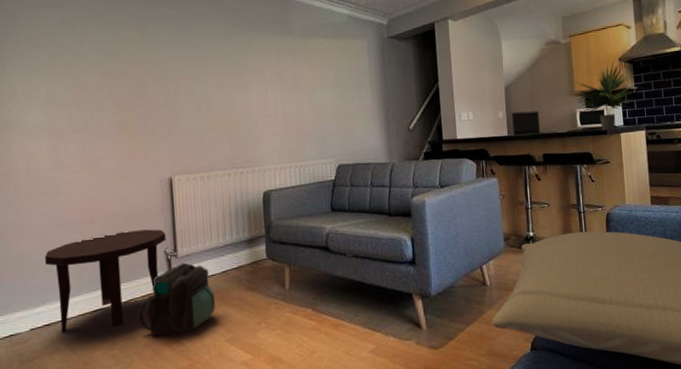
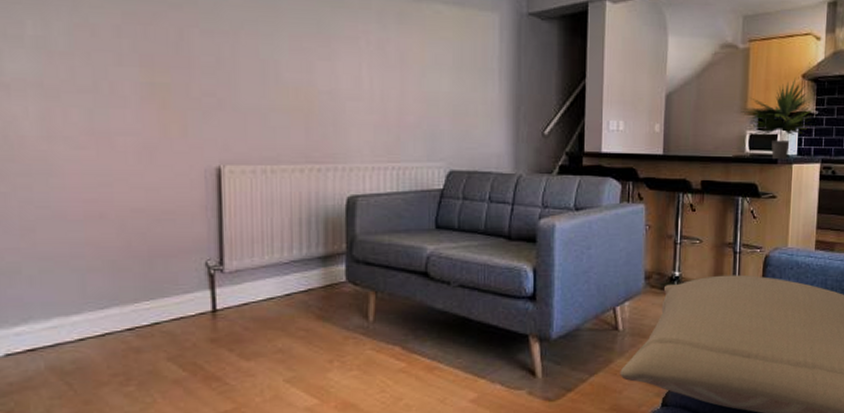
side table: present [45,229,166,333] -> none [29,233,209,362]
backpack: present [138,262,215,335] -> none [165,280,273,370]
laptop: present [512,110,558,137] -> none [668,127,721,158]

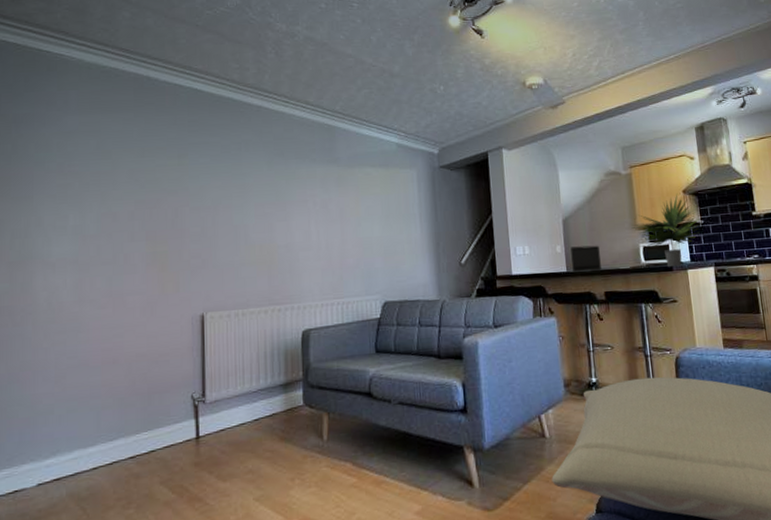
laptop: none [668,127,721,158] -> present [570,245,620,273]

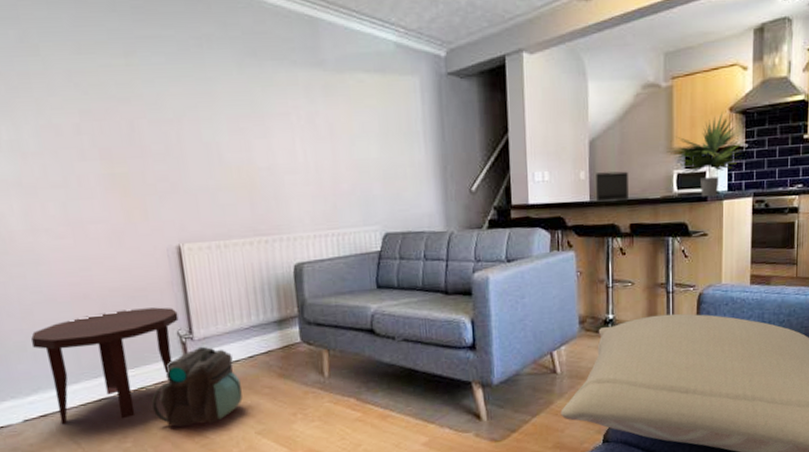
side table: none [60,371,194,489] -> present [31,307,179,425]
backpack: none [158,409,244,492] -> present [151,346,243,427]

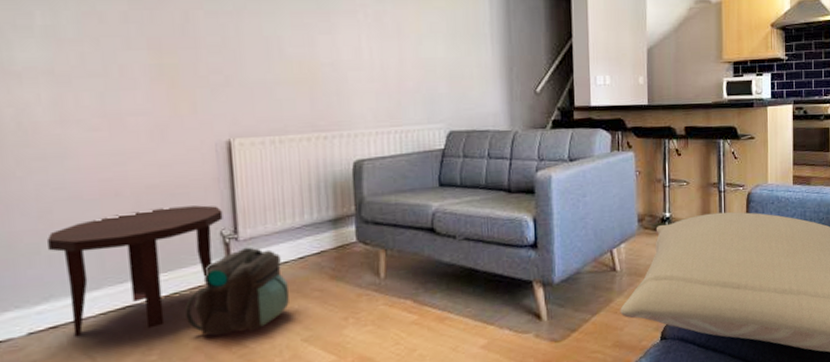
laptop: present [595,171,649,203] -> none [653,77,702,107]
plant: present [666,111,744,198] -> none [717,27,784,104]

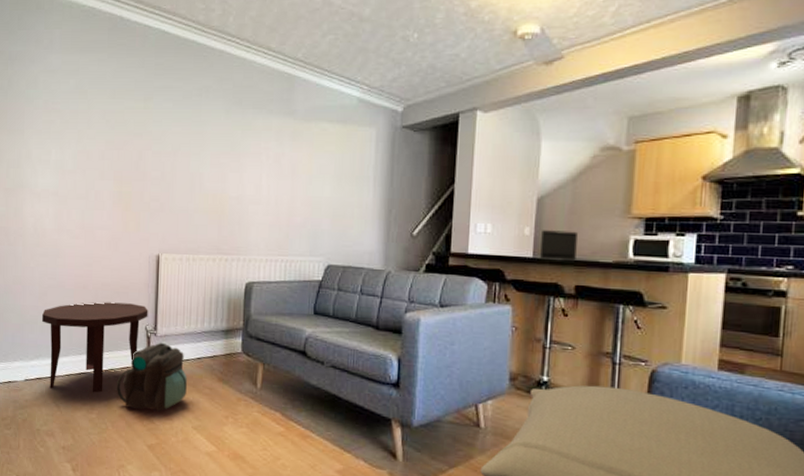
laptop: none [653,77,702,107] -> present [539,230,600,263]

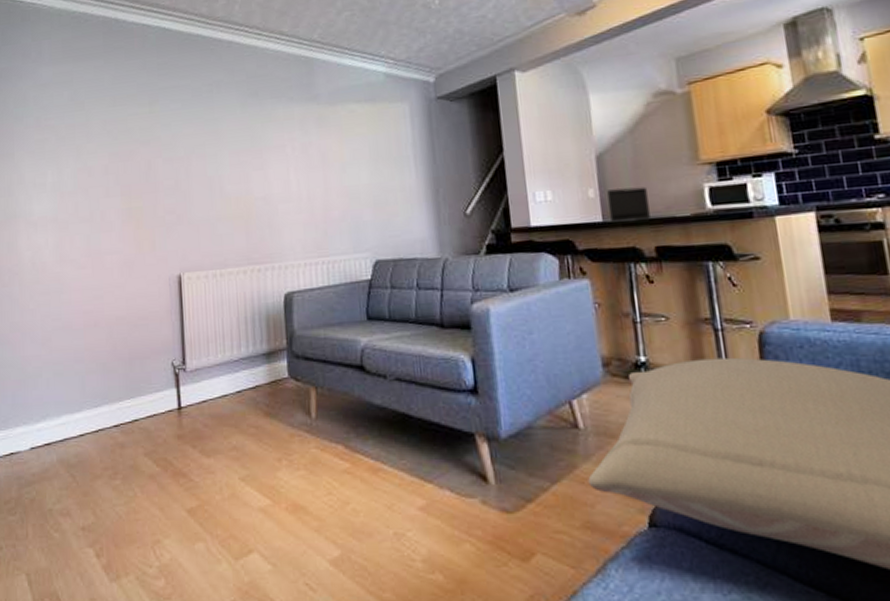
side table: present [42,302,148,393] -> none [47,336,174,455]
backpack: present [116,342,187,412] -> none [142,378,228,465]

